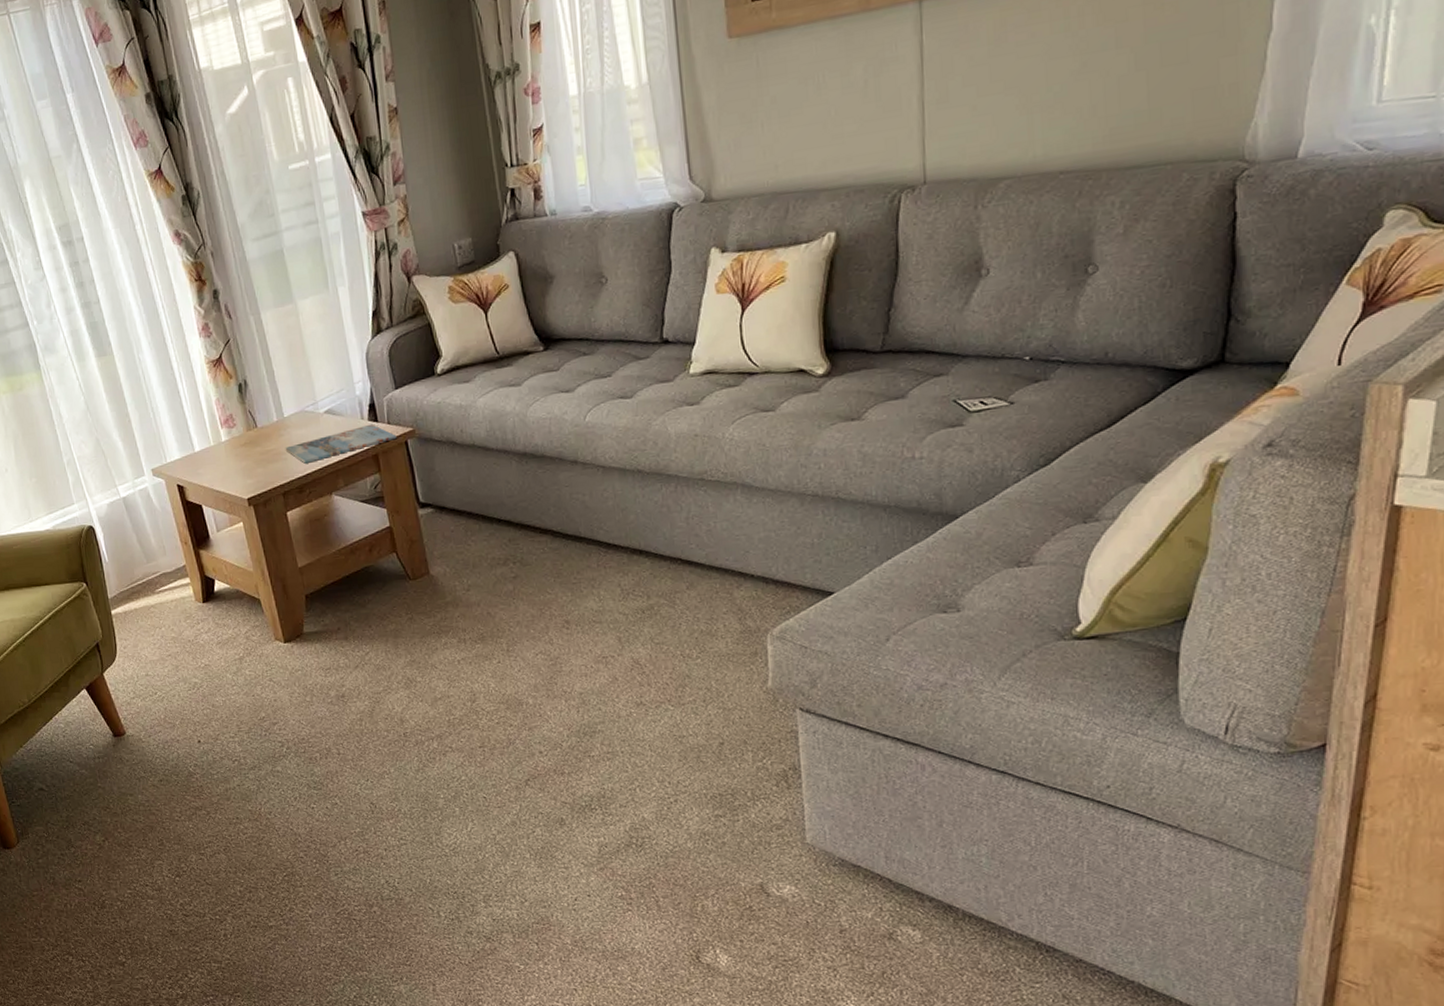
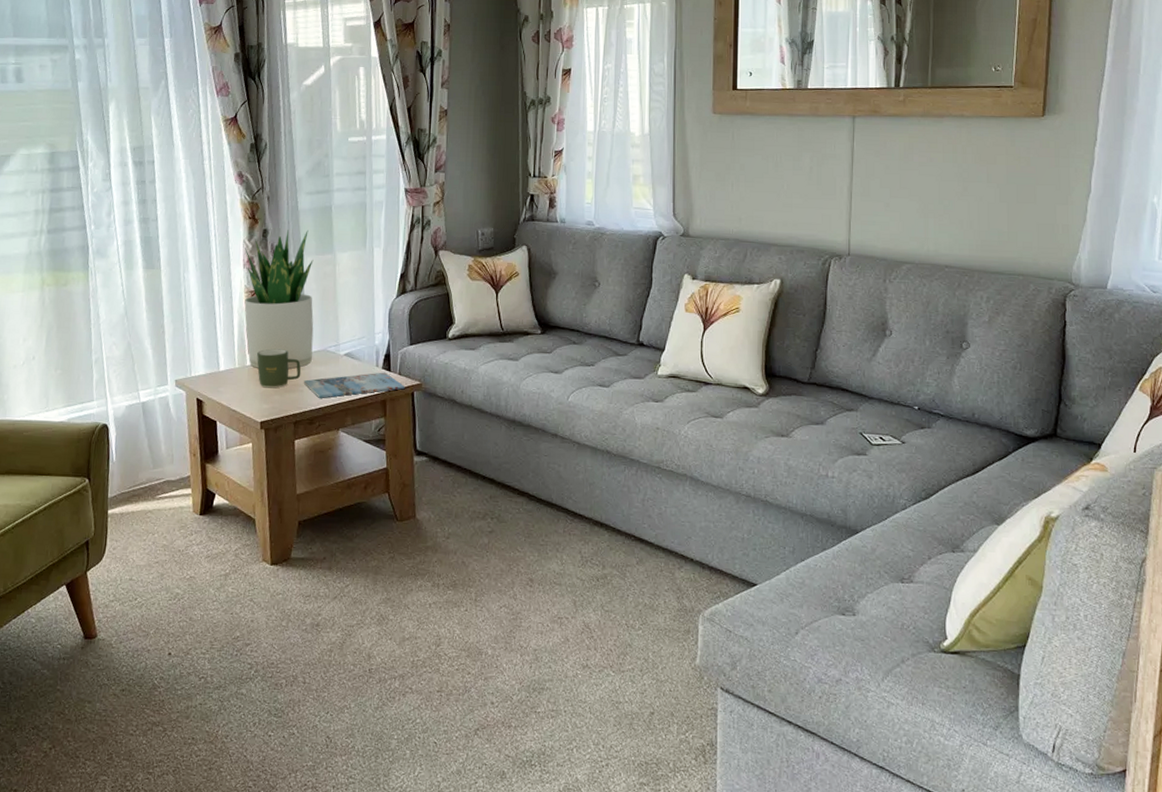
planter: none [197,282,290,443] -> present [244,230,314,369]
mug: none [231,417,282,462] -> present [257,348,301,388]

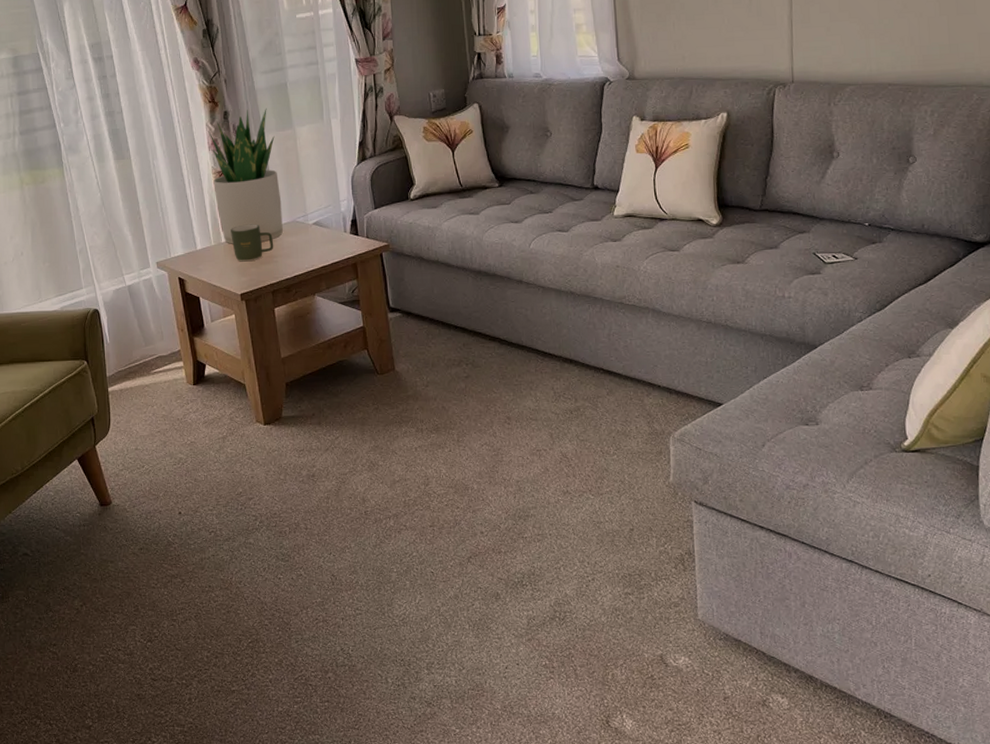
magazine: present [303,372,405,398] -> none [277,237,374,267]

